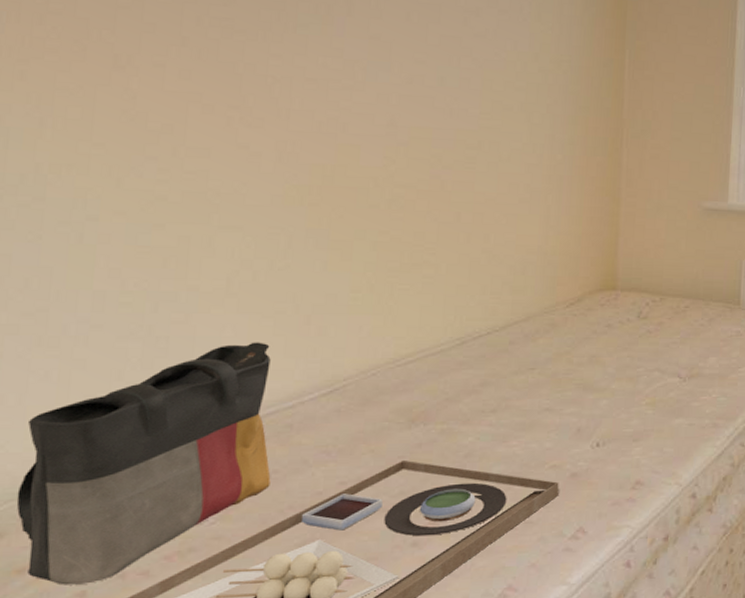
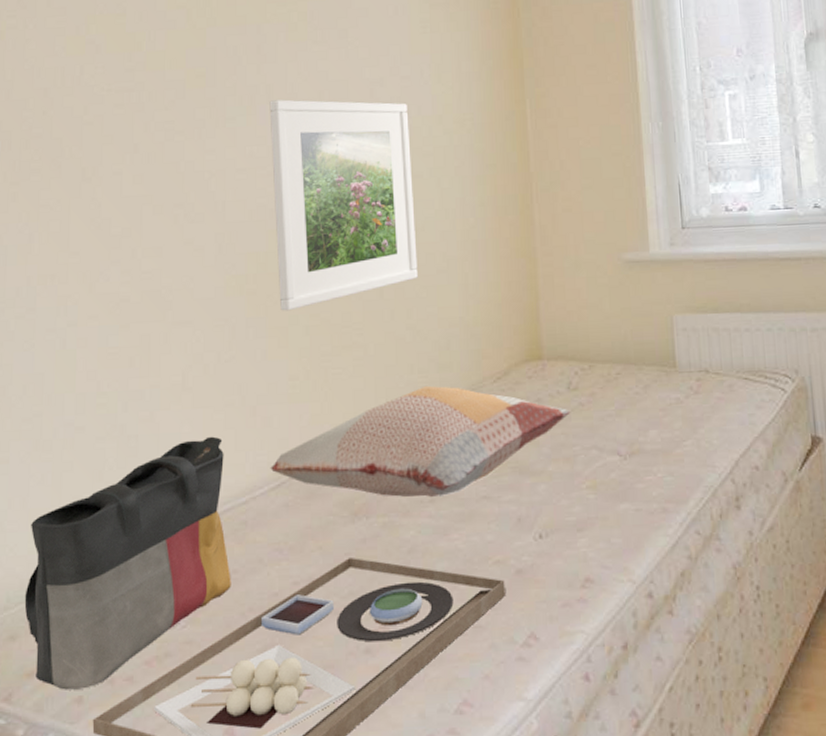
decorative pillow: none [322,306,639,407] -> present [270,385,571,497]
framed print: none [346,13,504,226] -> present [269,99,418,311]

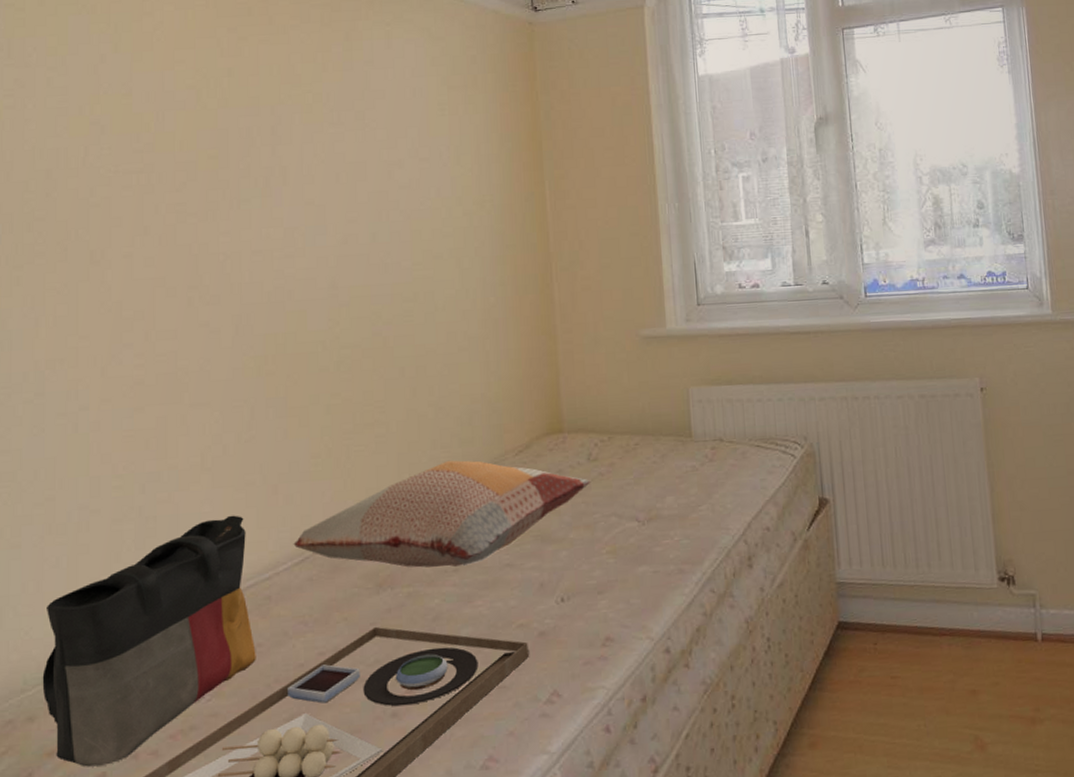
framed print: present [269,99,418,311] -> none [285,181,439,391]

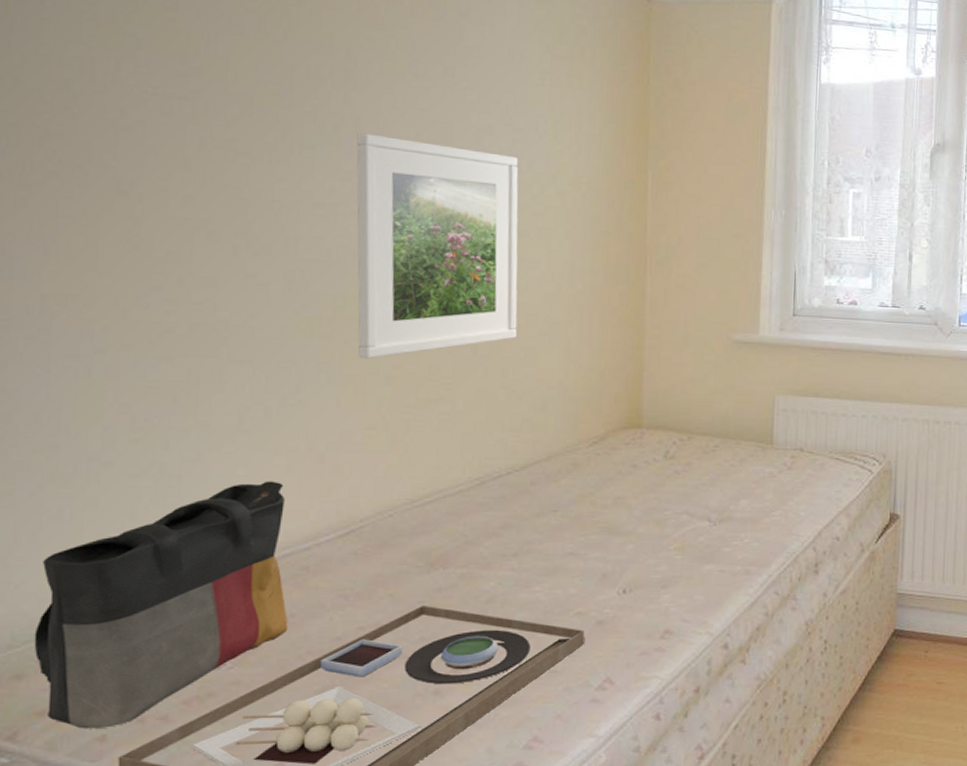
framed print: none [285,181,439,391] -> present [356,133,519,359]
decorative pillow: present [293,460,591,568] -> none [338,444,666,551]

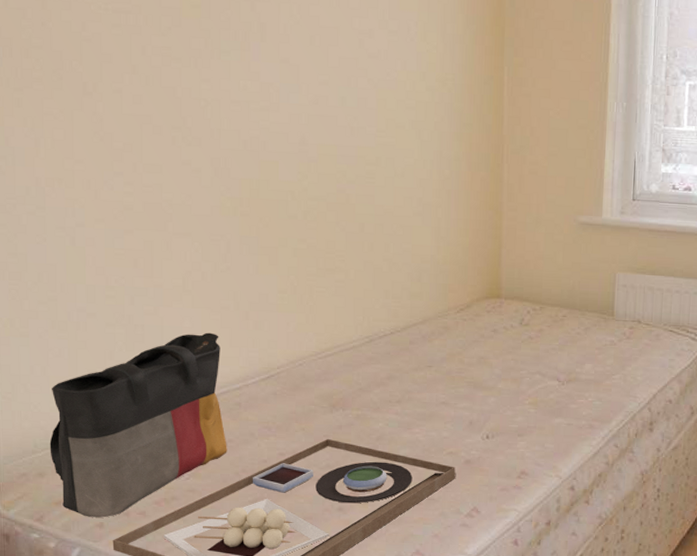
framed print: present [356,133,519,359] -> none [263,39,396,234]

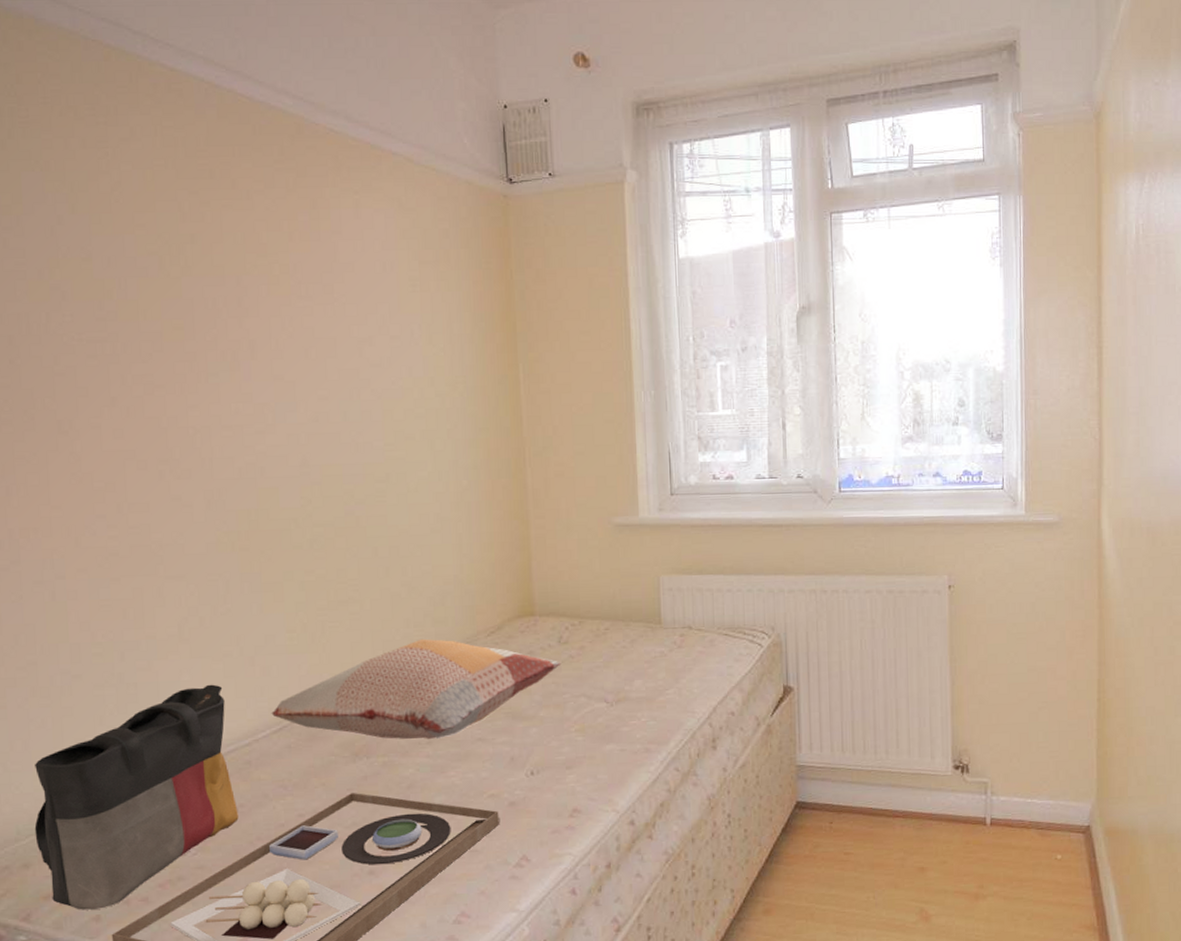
decorative pillow: none [261,309,521,399] -> present [271,638,562,739]

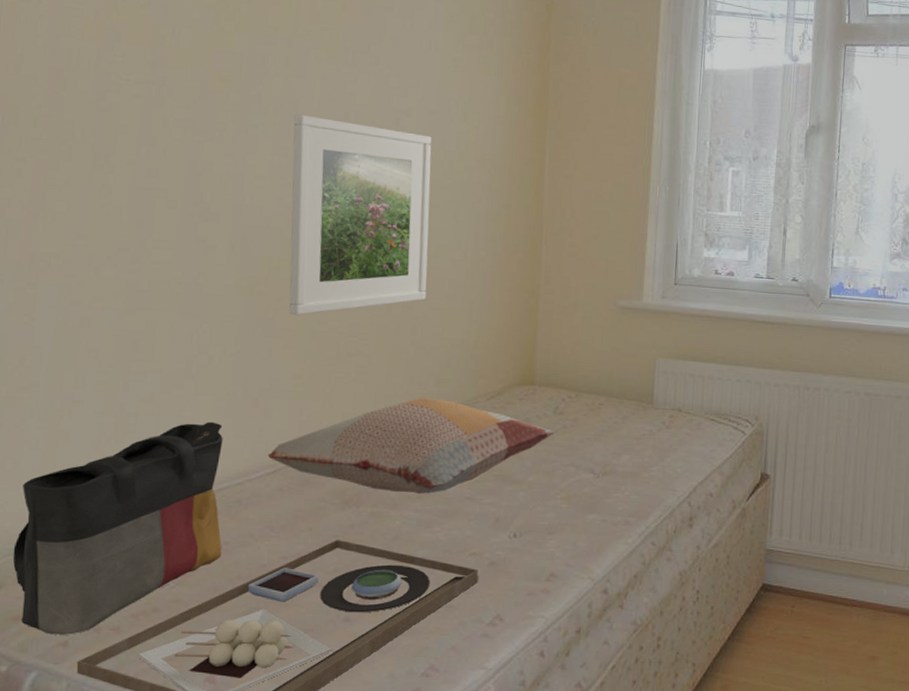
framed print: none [253,356,412,567] -> present [289,114,432,316]

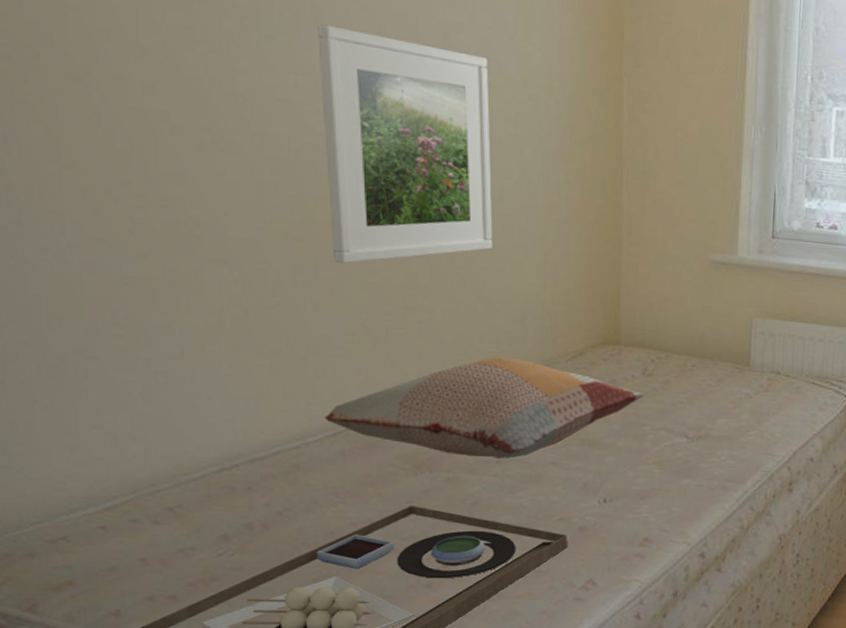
tote bag: present [12,421,223,635] -> none [41,381,283,604]

